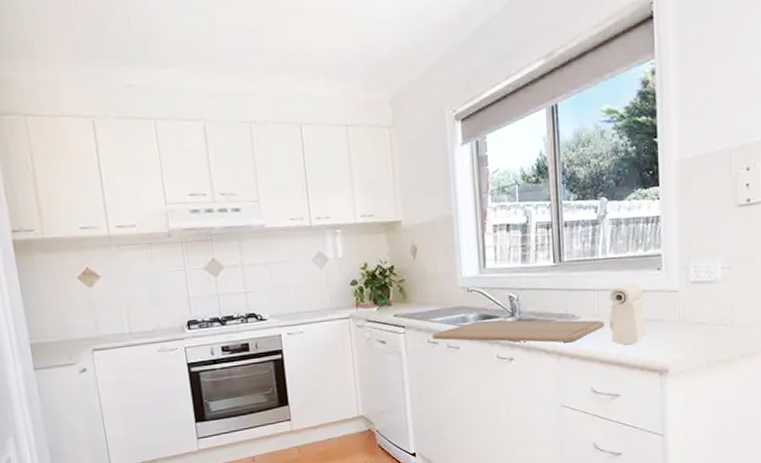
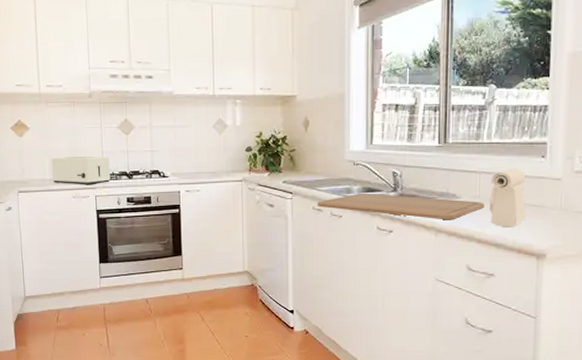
toaster: none [128,302,201,337] -> present [50,156,111,185]

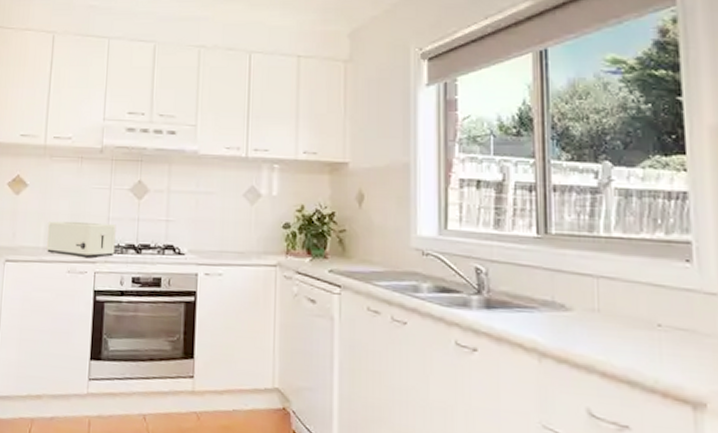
chopping board: present [317,193,485,220] -> none [374,292,608,341]
roll-top bag: present [489,169,526,228] -> none [614,275,670,359]

